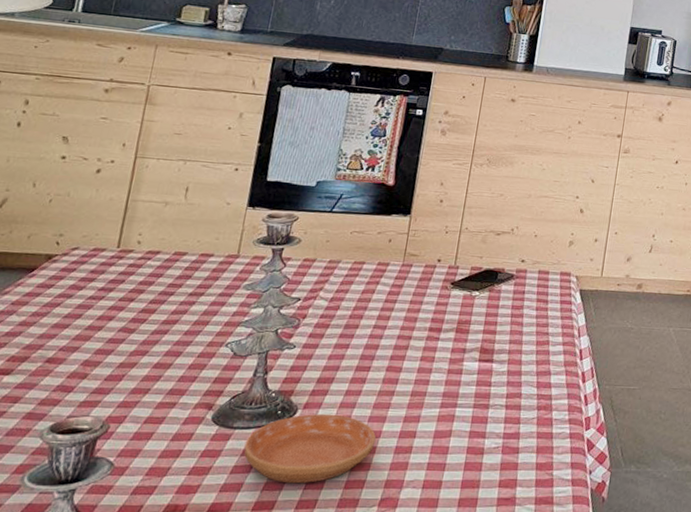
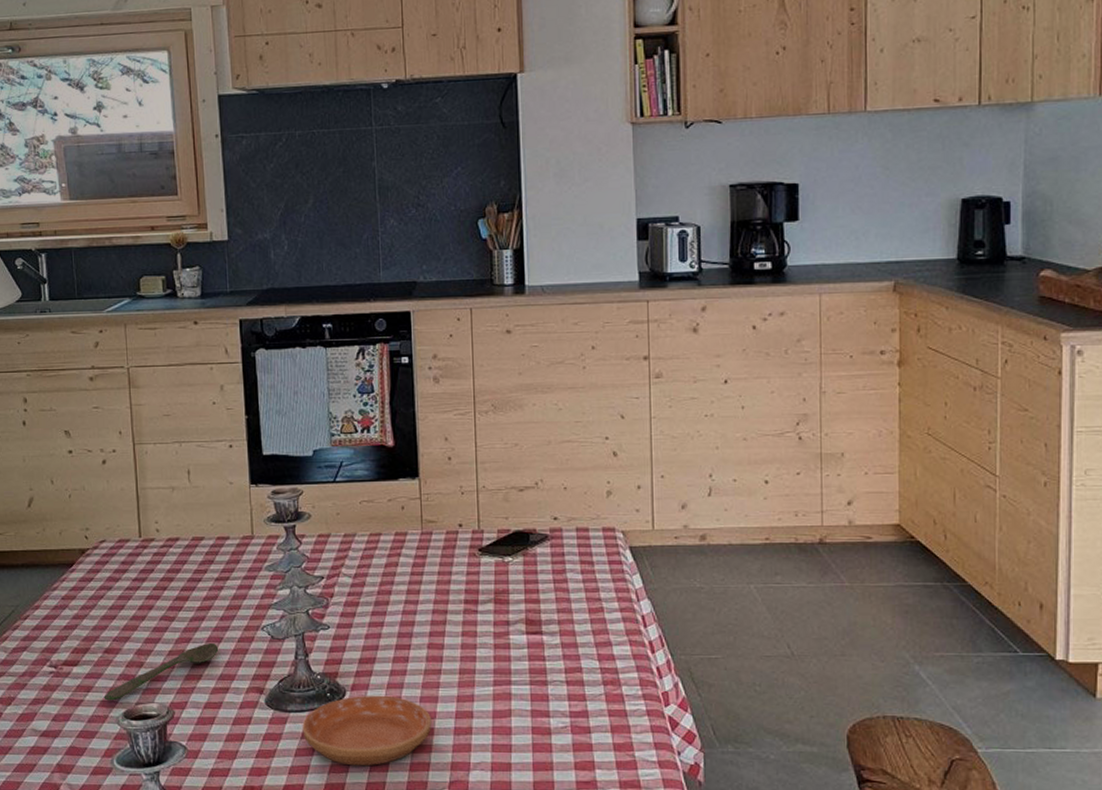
spoon: none [31,356,176,413] -> present [104,642,219,701]

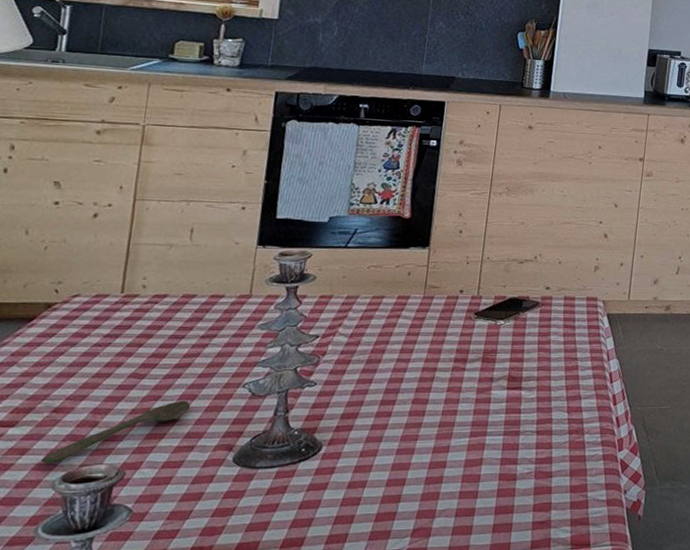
saucer: present [302,695,432,766] -> none [268,449,406,520]

